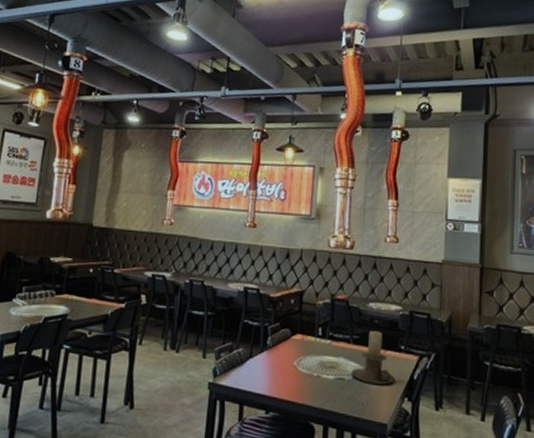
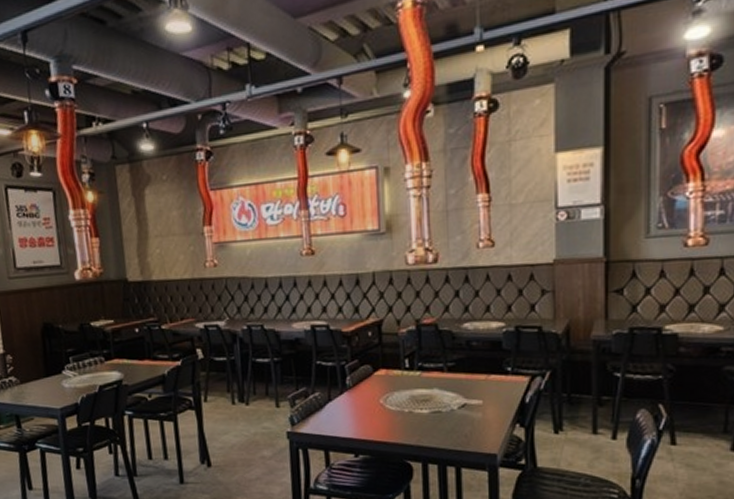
candle holder: present [351,330,395,386] -> none [449,354,502,414]

